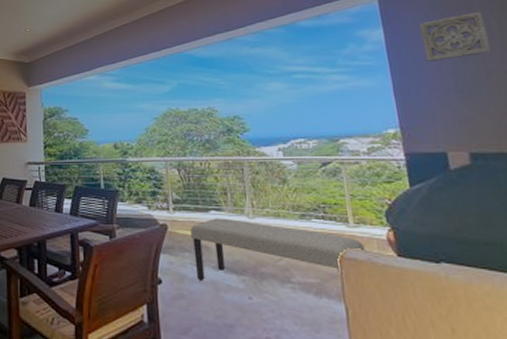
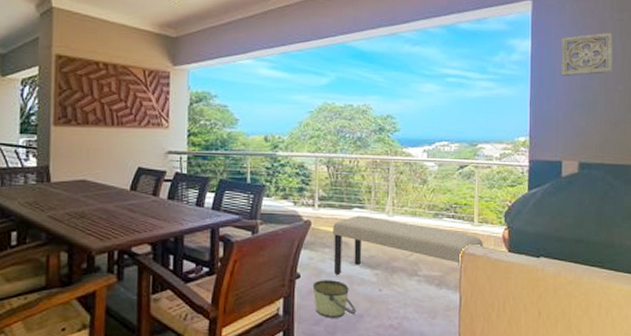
bucket: none [175,286,227,328] -> present [312,280,357,318]

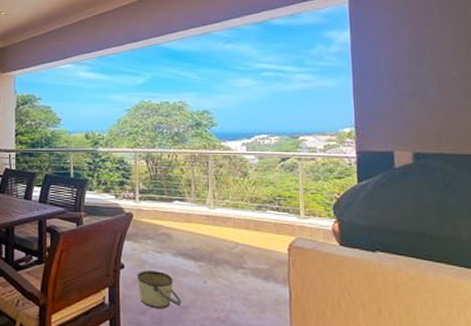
bench: present [333,215,484,275] -> none [155,208,313,266]
wall ornament: present [561,32,613,77] -> none [383,18,445,66]

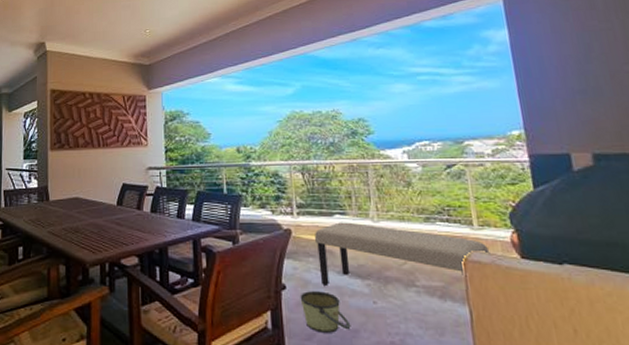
bench: none [155,208,313,266] -> present [315,222,491,285]

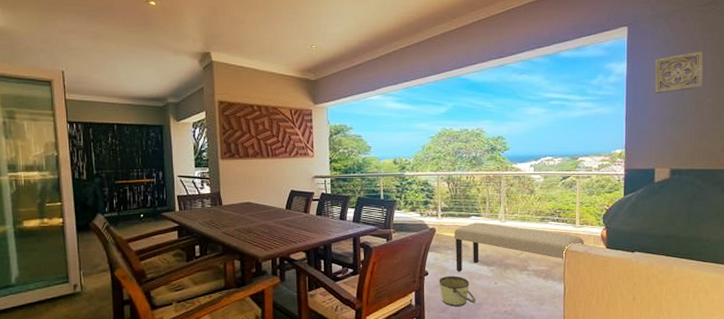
wall ornament: none [543,11,615,63] -> present [654,51,704,94]

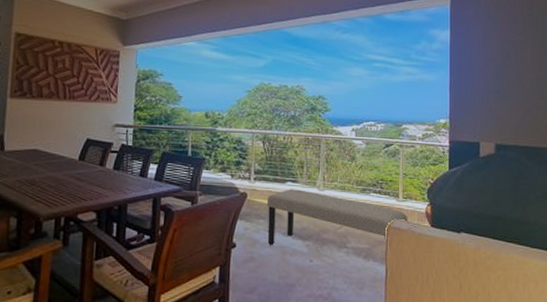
bucket: present [439,276,476,307] -> none [247,250,289,287]
wall ornament: present [654,51,704,94] -> none [477,25,525,65]

